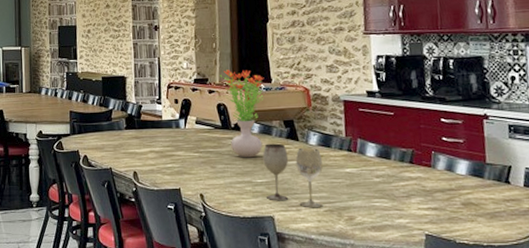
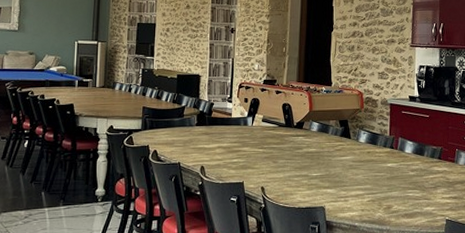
flower arrangement: present [219,70,265,158] -> none [287,73,326,154]
wineglass: present [262,143,323,208] -> none [319,141,369,199]

